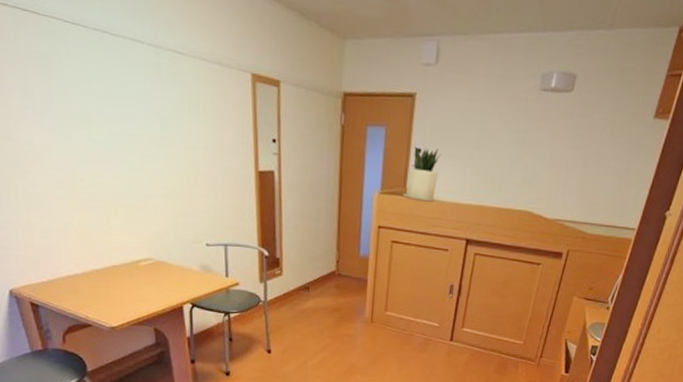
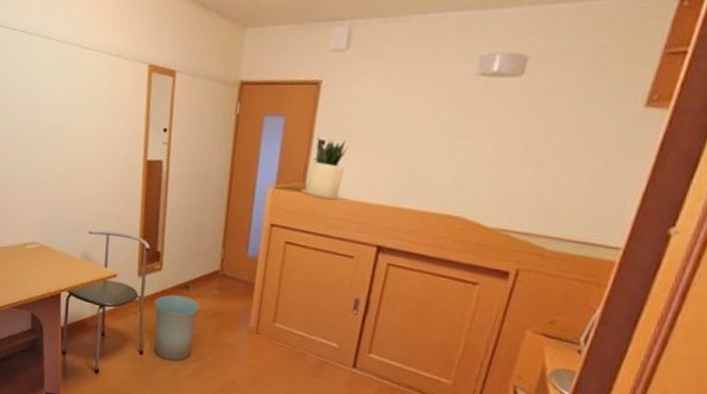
waste bin: none [278,296,320,355] -> present [154,294,200,362]

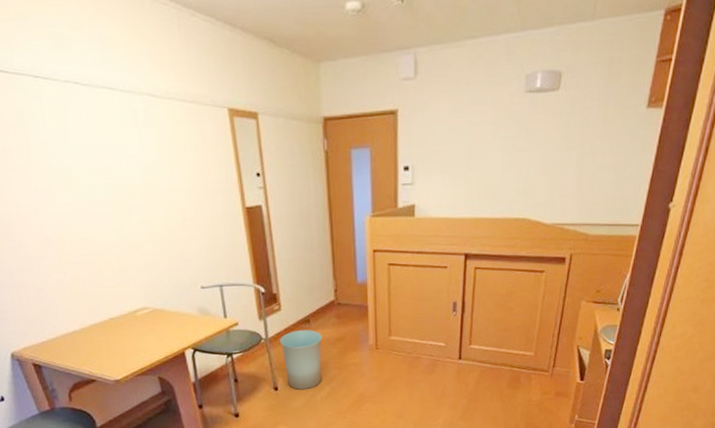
planter: present [300,136,349,201] -> none [394,163,430,220]

